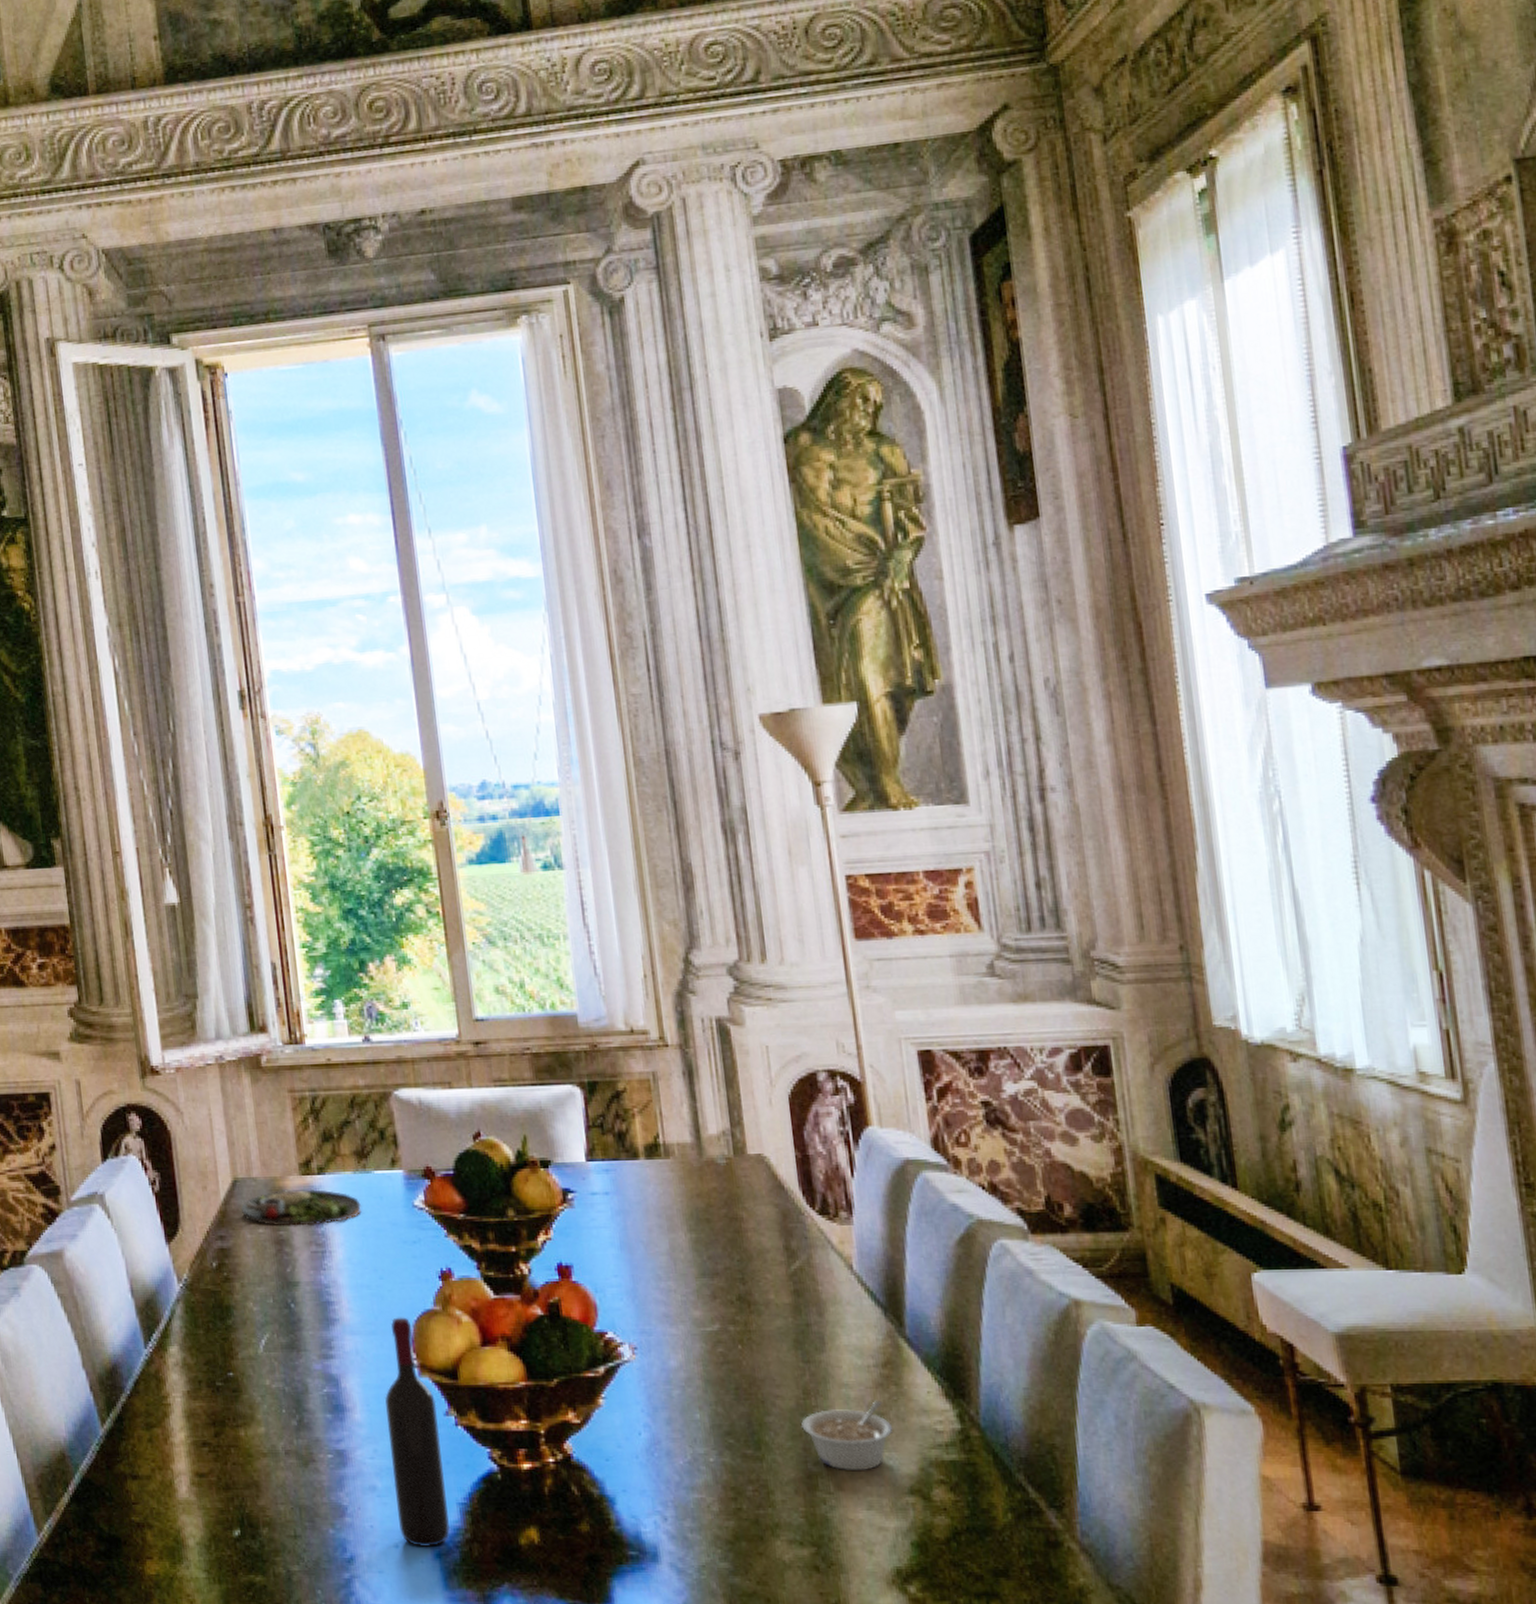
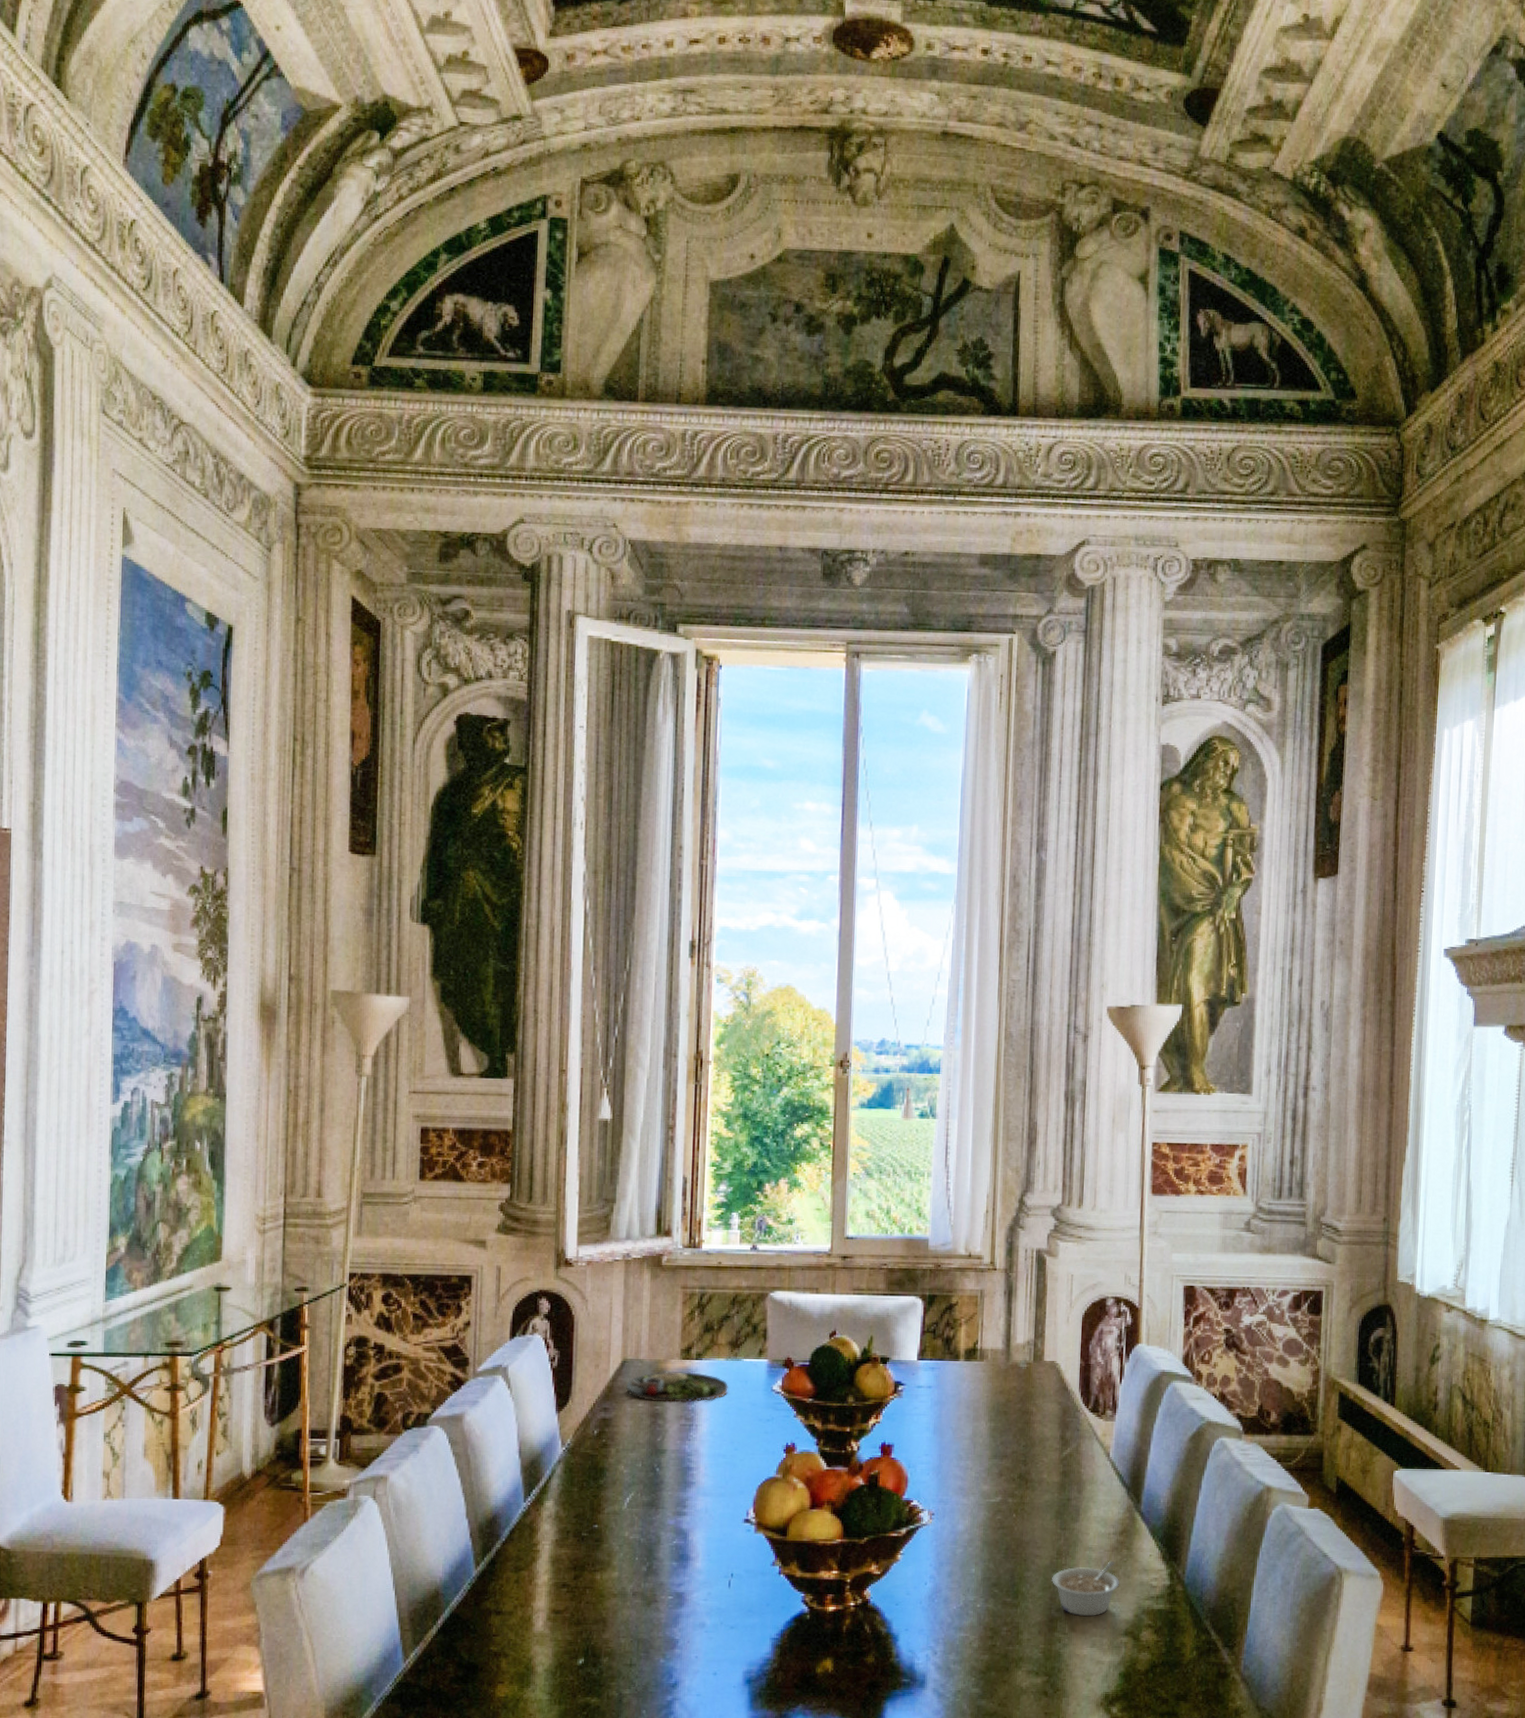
wine bottle: present [385,1317,451,1548] -> none [720,1482,766,1675]

